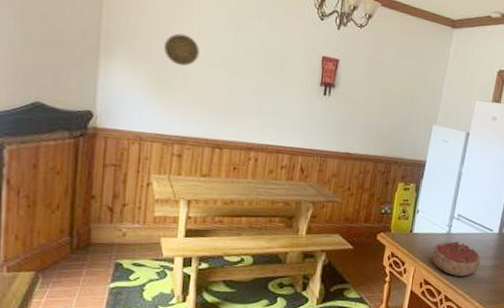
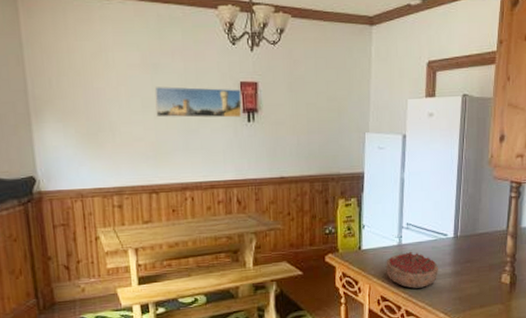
decorative plate: present [164,33,200,66] -> none [87,86,122,118]
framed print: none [233,45,322,90] -> present [154,86,242,118]

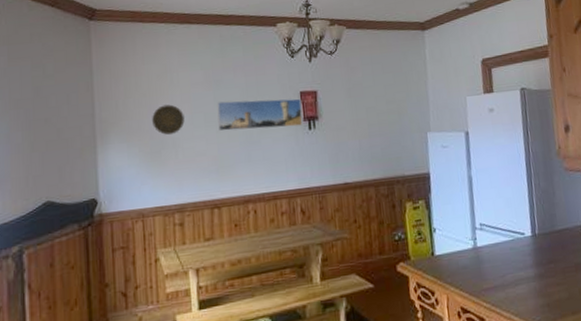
decorative plate: none [87,86,122,118] -> present [152,104,185,136]
decorative bowl: present [386,251,439,289] -> none [462,254,521,297]

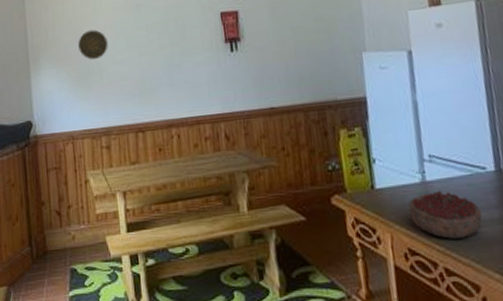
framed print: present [217,98,303,132] -> none [138,19,225,55]
decorative bowl: none [462,254,521,297] -> present [408,190,483,239]

